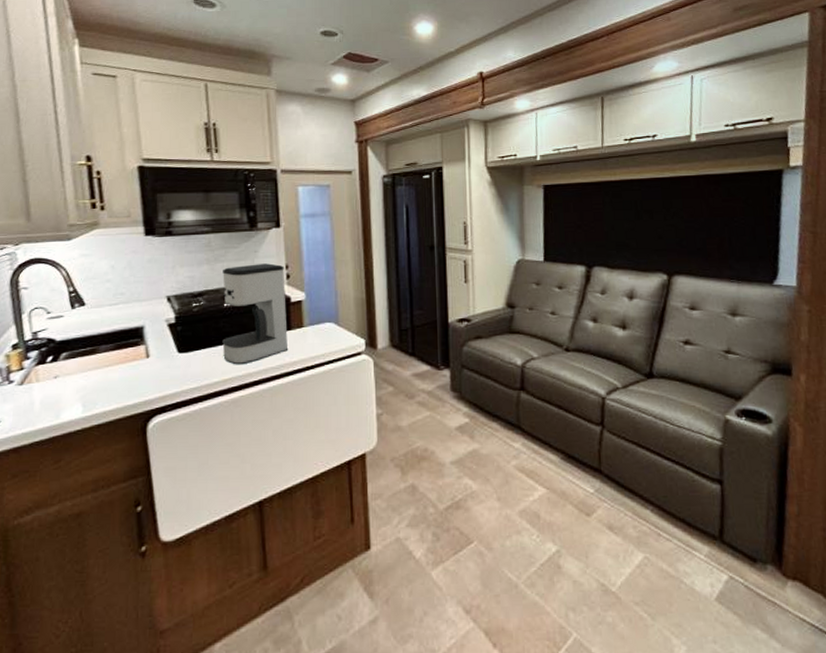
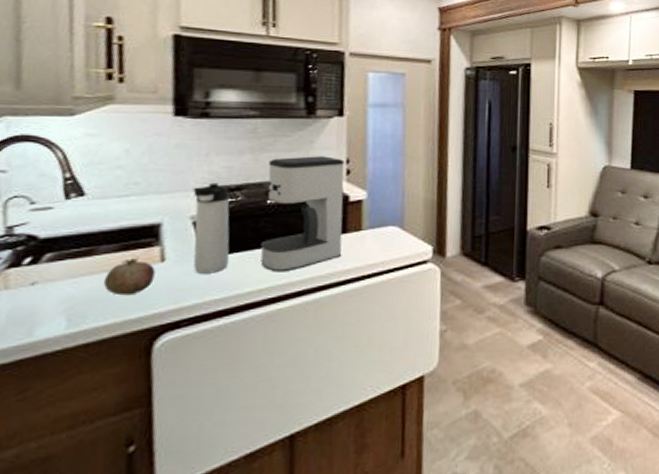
fruit: none [105,354,143,386] -> present [103,257,156,296]
thermos bottle: none [166,290,199,367] -> present [193,182,230,274]

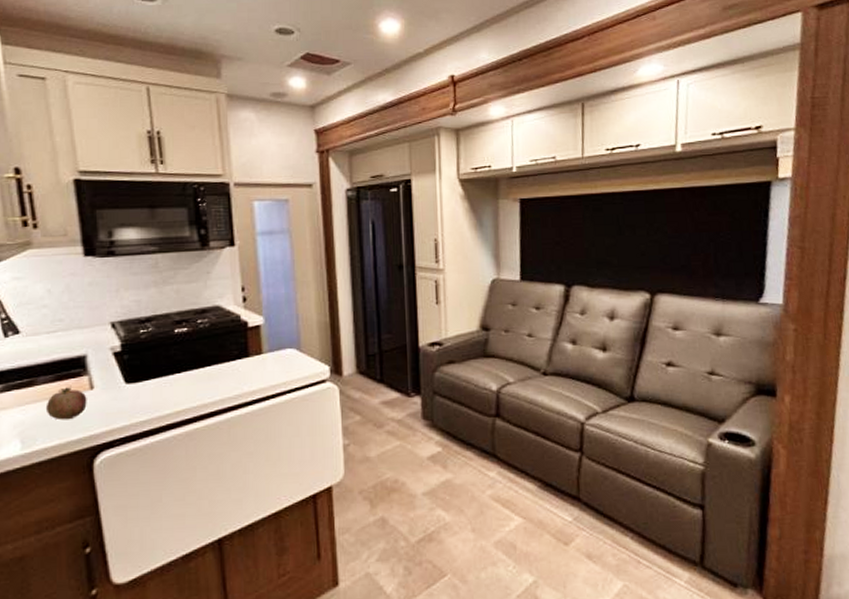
thermos bottle: present [193,182,230,274] -> none [111,315,148,399]
coffee maker: present [260,156,345,272] -> none [172,285,247,396]

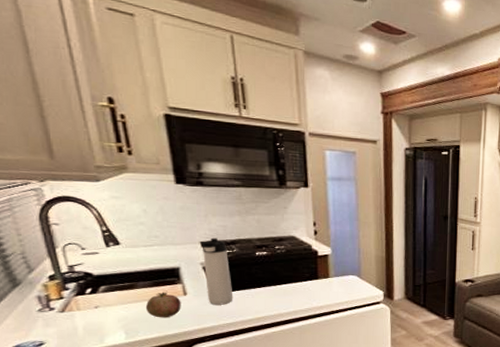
thermos bottle: none [111,315,148,399] -> present [200,237,233,305]

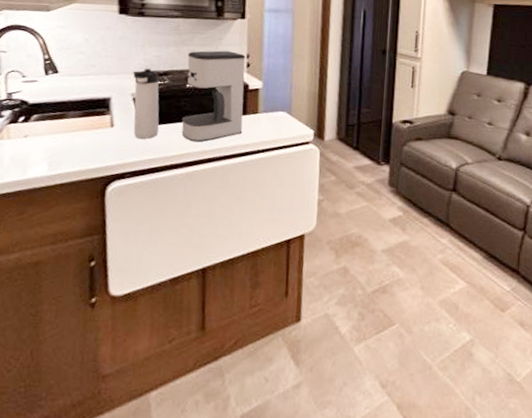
fruit: present [145,291,181,318] -> none [72,122,107,151]
coffee maker: none [254,219,316,306] -> present [181,50,246,142]

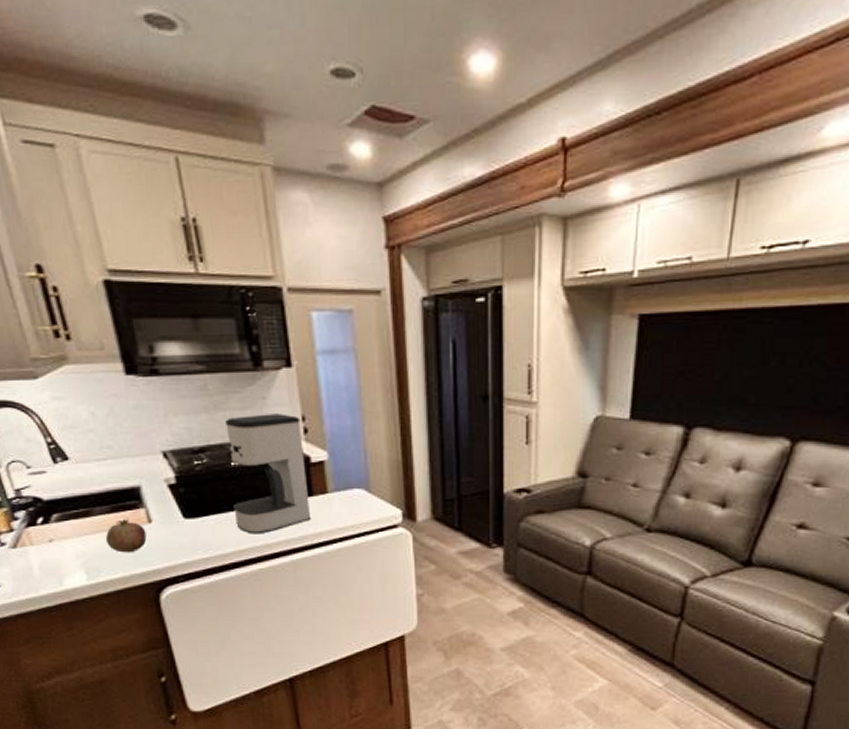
fruit: none [72,122,107,151] -> present [105,518,147,553]
thermos bottle: present [133,68,160,139] -> none [162,445,208,534]

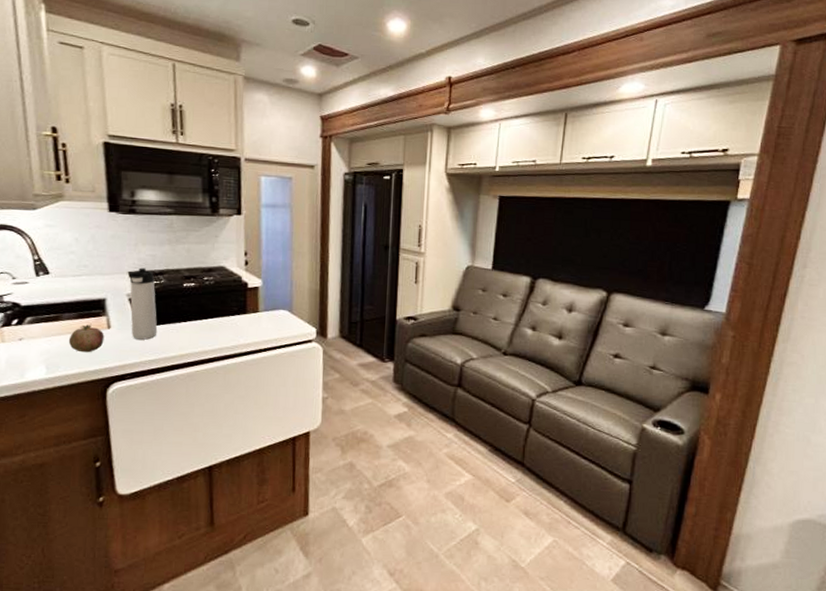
thermos bottle: none [162,445,208,534] -> present [128,267,158,340]
coffee maker: present [225,414,312,534] -> none [180,248,244,342]

